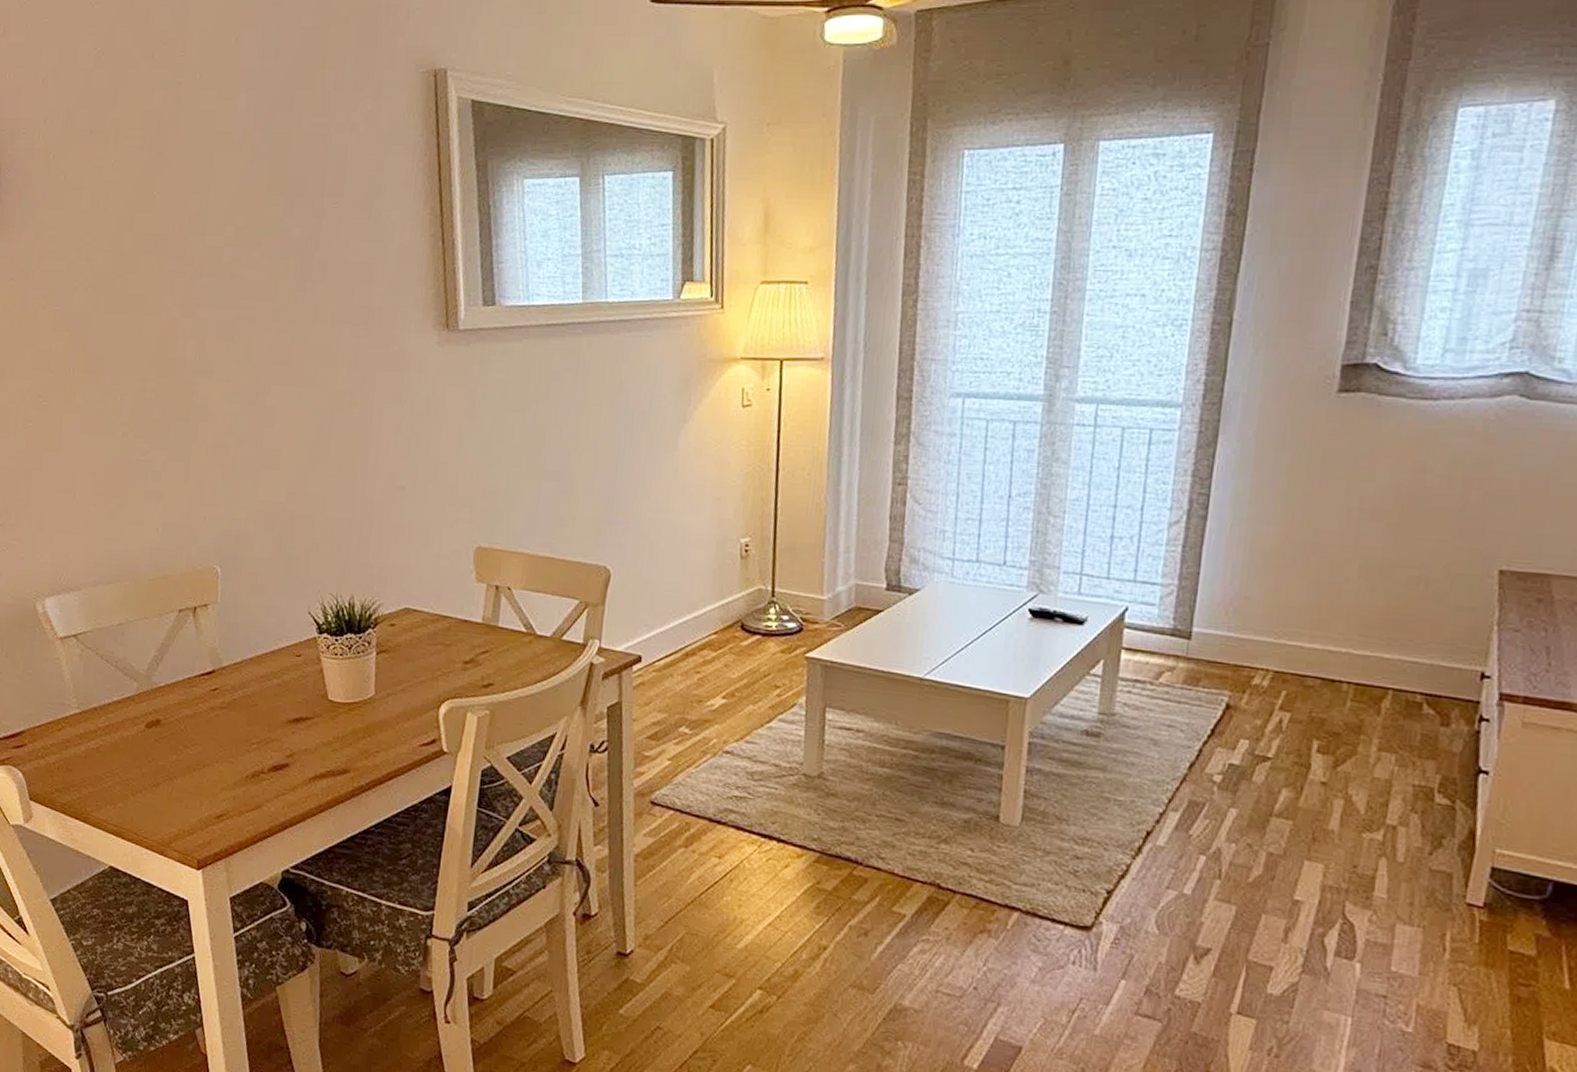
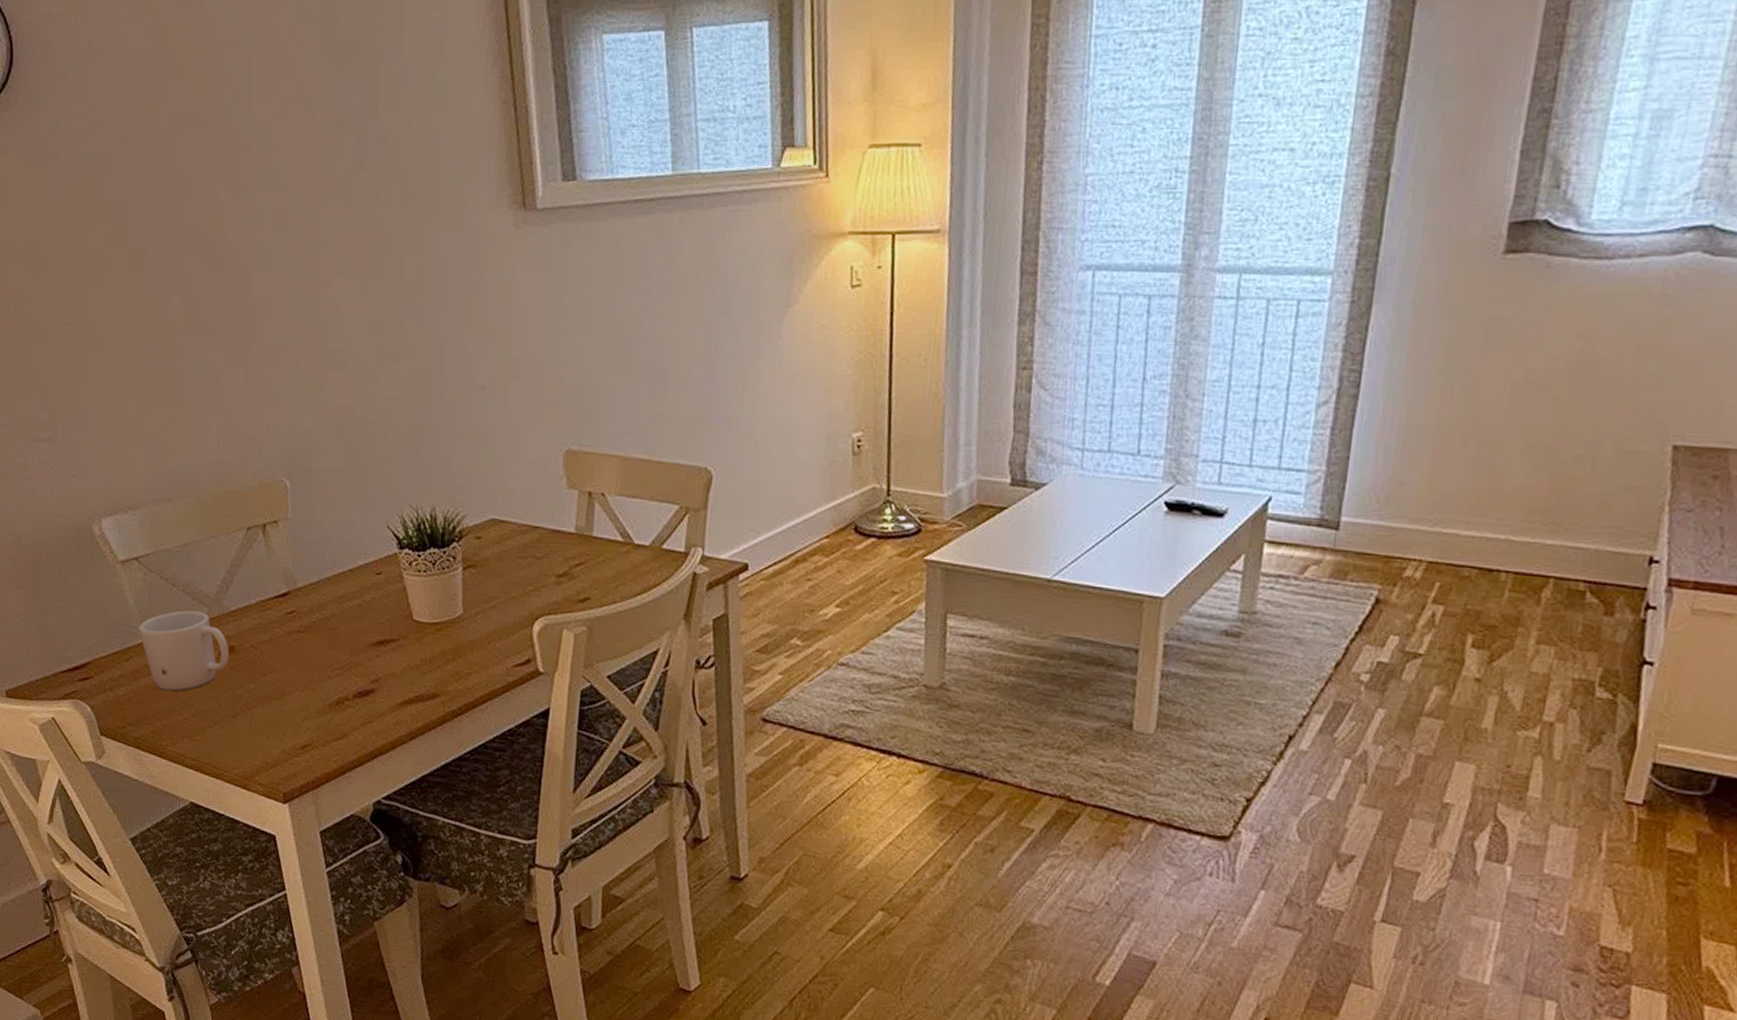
mug: none [72,685,156,761] -> present [139,610,229,692]

